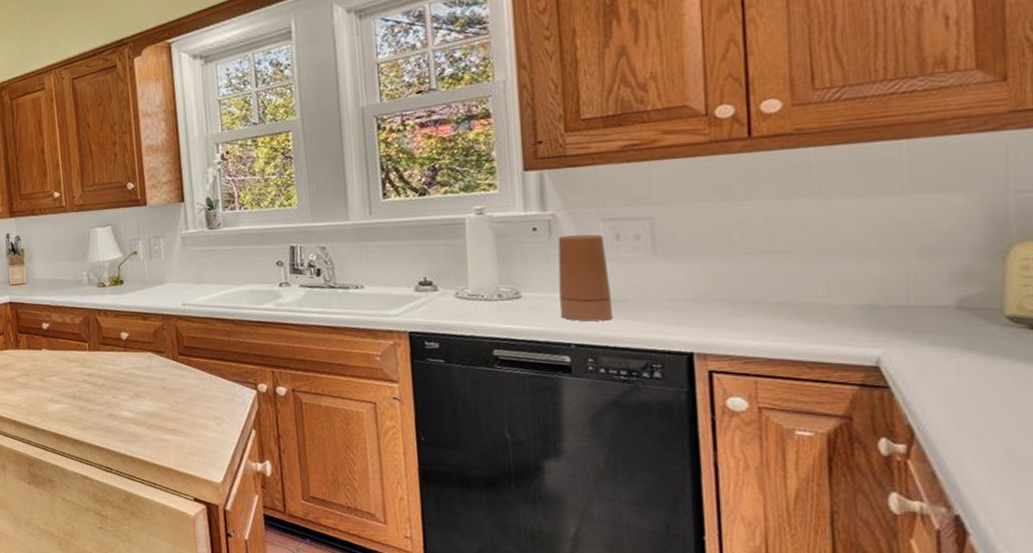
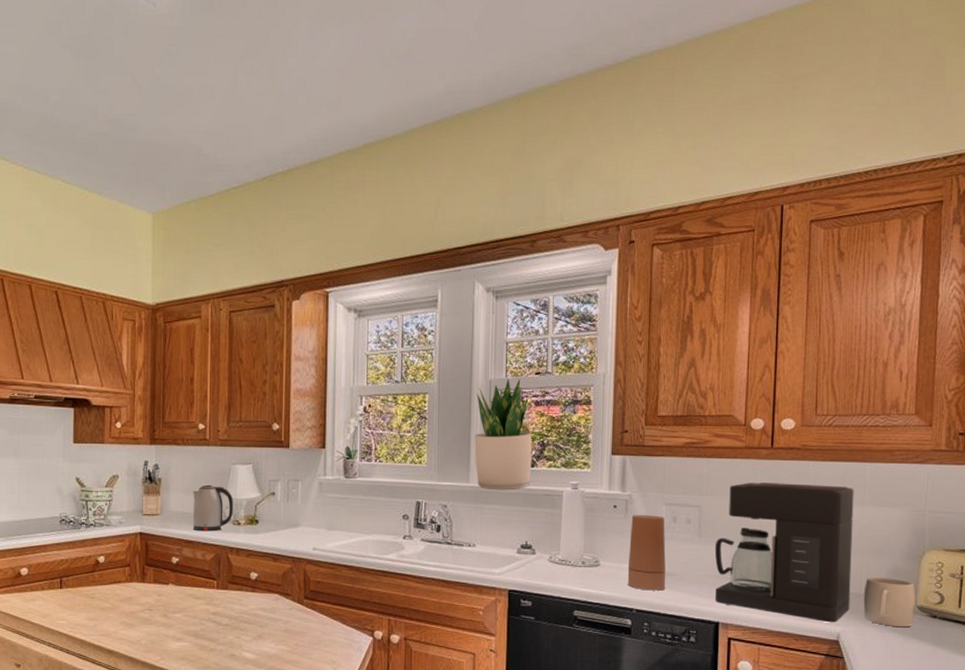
kettle: none [55,250,97,297] -> present [192,484,234,532]
planter: none [348,101,423,226] -> present [474,379,532,491]
coffee maker: none [677,173,893,345] -> present [714,482,854,623]
mug: none [913,282,1003,345] -> present [863,577,916,628]

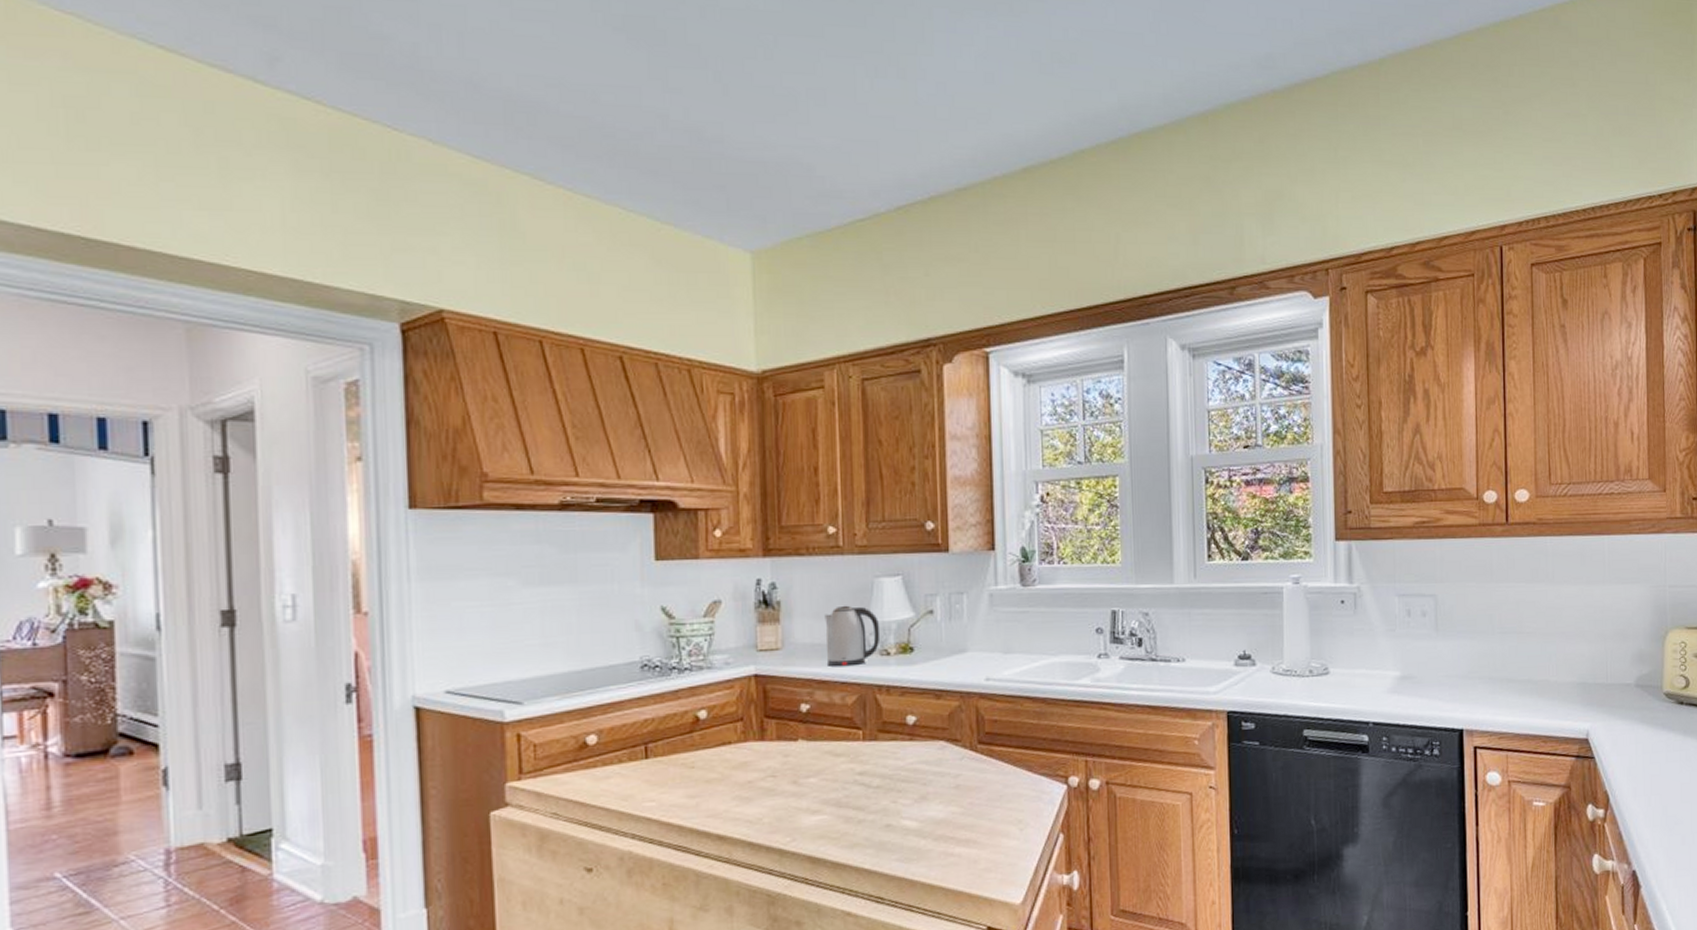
planter: present [474,379,532,491] -> none [1176,454,1246,591]
canister: present [627,515,666,591] -> none [1360,609,1404,699]
coffee maker: present [714,482,854,623] -> none [1453,563,1597,720]
mug: present [863,577,916,628] -> none [1610,662,1662,718]

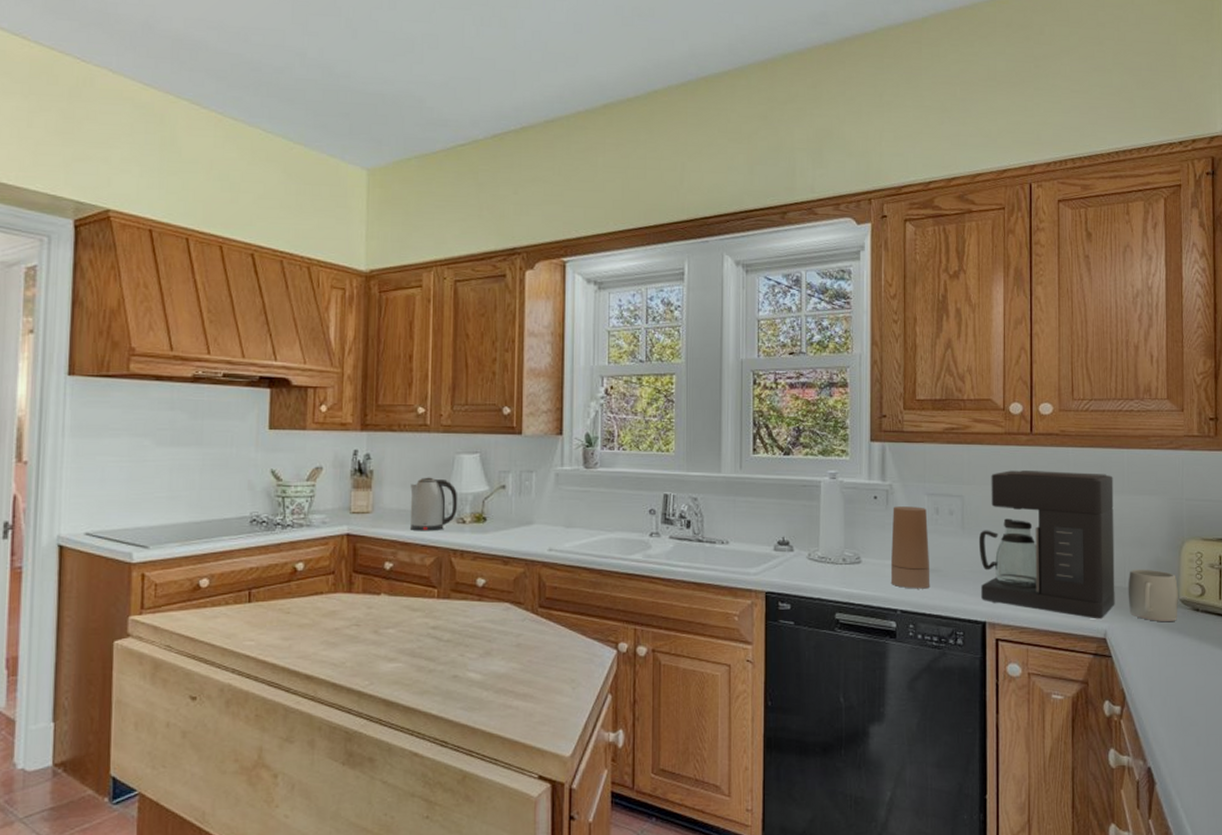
canister: none [1360,609,1404,699] -> present [890,506,931,589]
coffee maker: none [1453,563,1597,720] -> present [978,470,1115,619]
mug: none [1610,662,1662,718] -> present [1128,569,1178,622]

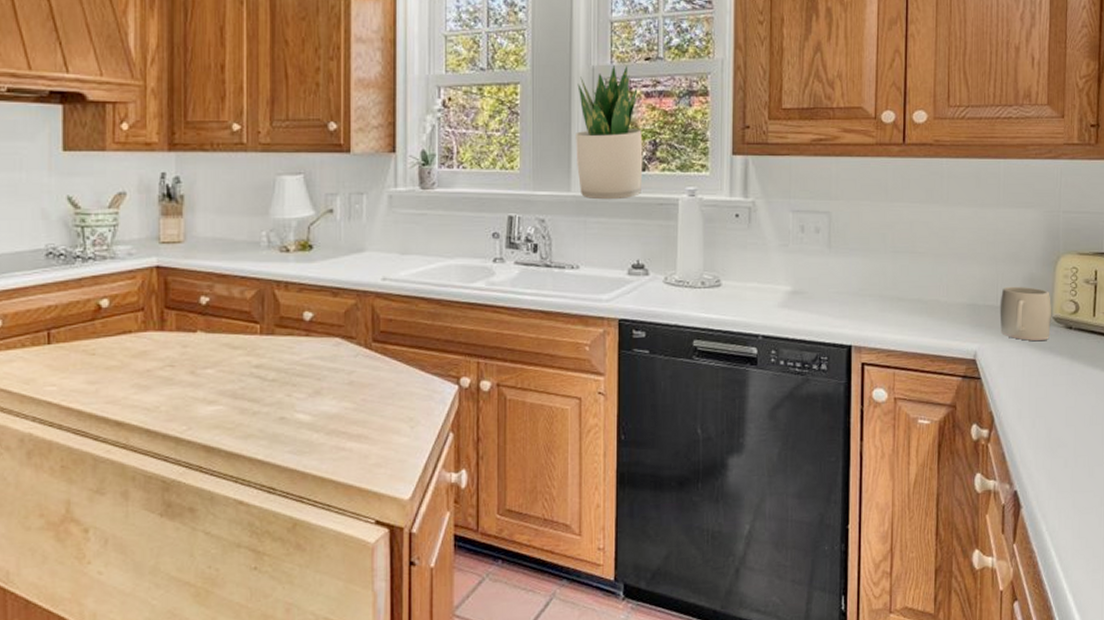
kettle: present [409,477,458,531] -> none [226,201,281,262]
planter: none [726,359,787,481] -> present [576,66,643,200]
canister: present [890,506,931,589] -> none [752,224,794,313]
coffee maker: present [978,470,1115,619] -> none [845,184,989,340]

